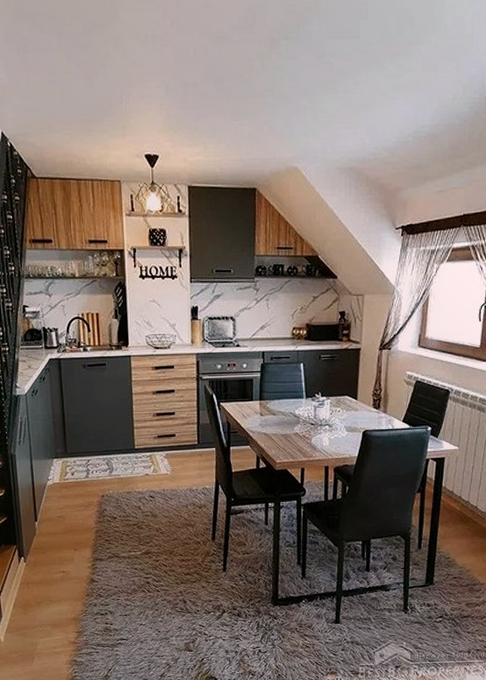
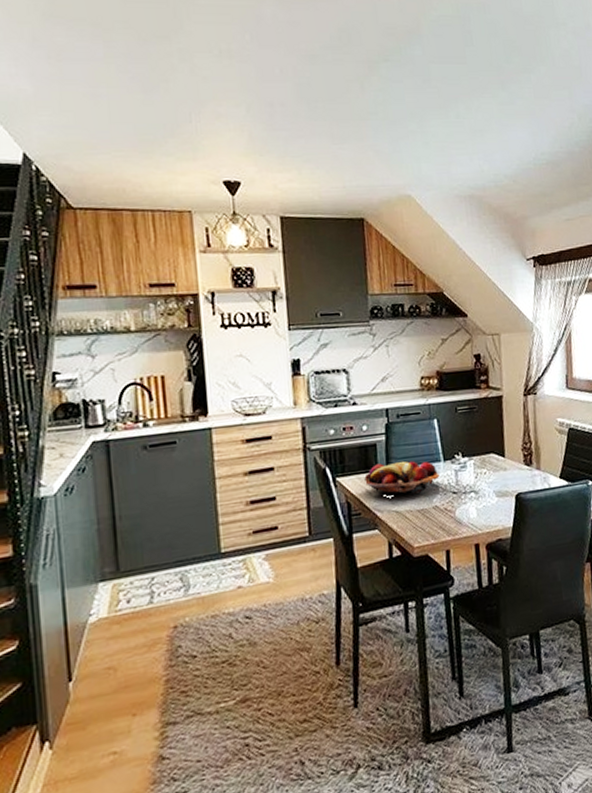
fruit basket: none [242,395,301,421] -> present [364,461,440,494]

